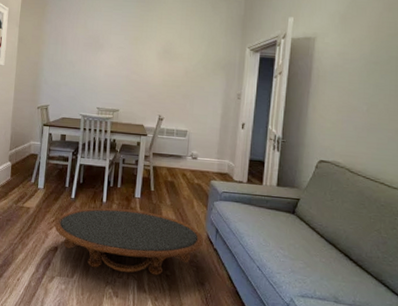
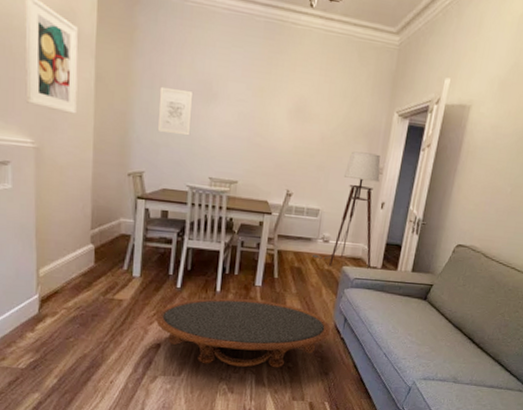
wall art: none [60,42,86,77] -> present [158,86,194,136]
floor lamp: none [183,81,239,184] -> present [313,151,381,270]

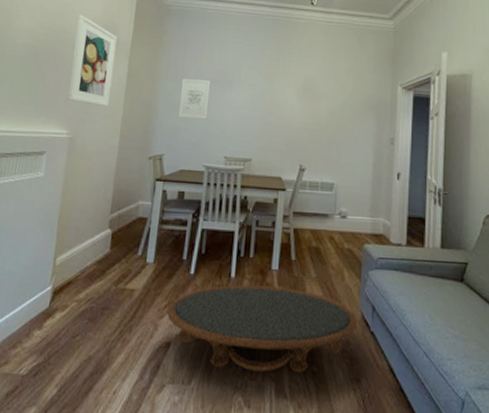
floor lamp: present [313,151,381,270] -> none [331,124,395,248]

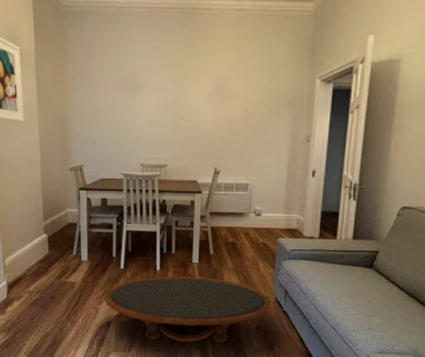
wall art: present [179,78,211,119] -> none [90,87,121,128]

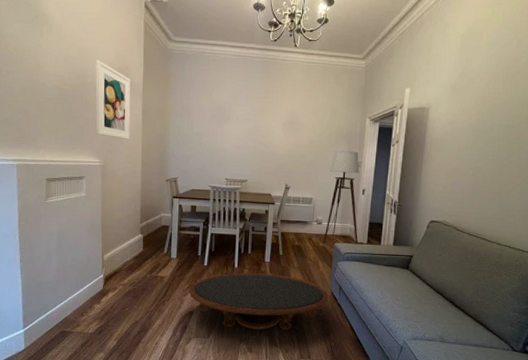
floor lamp: none [246,122,308,240] -> present [309,150,360,245]

